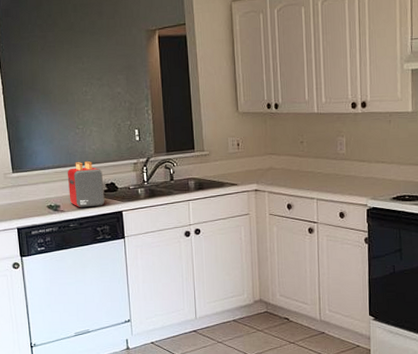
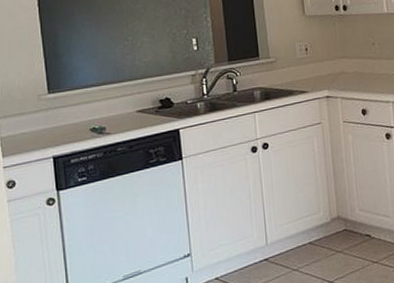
toaster: present [67,160,105,208] -> none [114,75,159,129]

